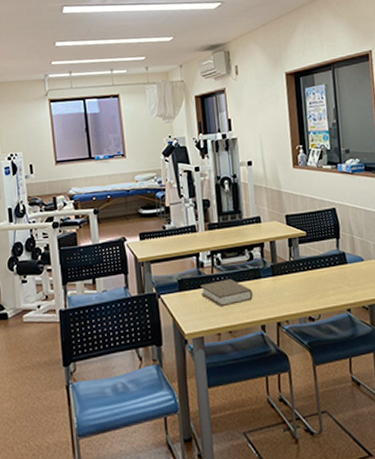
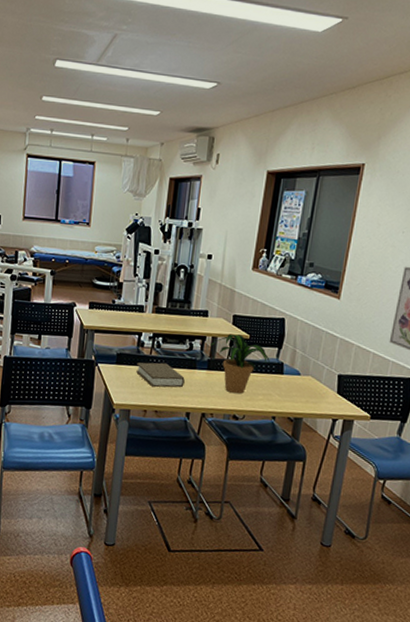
potted plant: none [270,233,332,295] -> present [211,334,270,394]

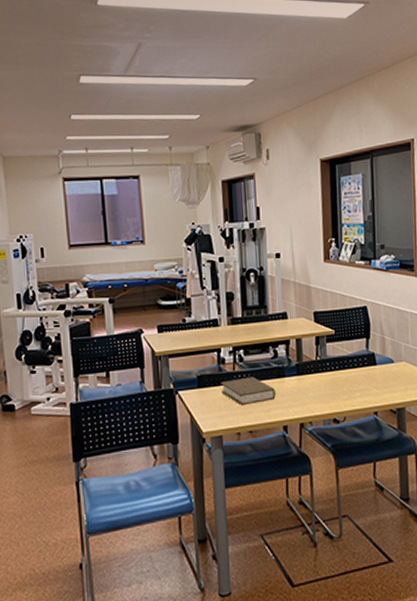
potted plant: present [211,334,270,394] -> none [296,331,360,396]

